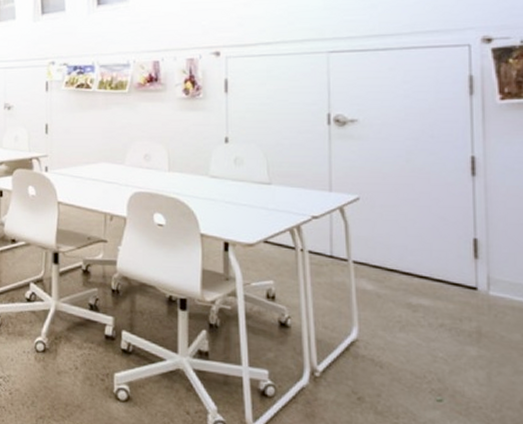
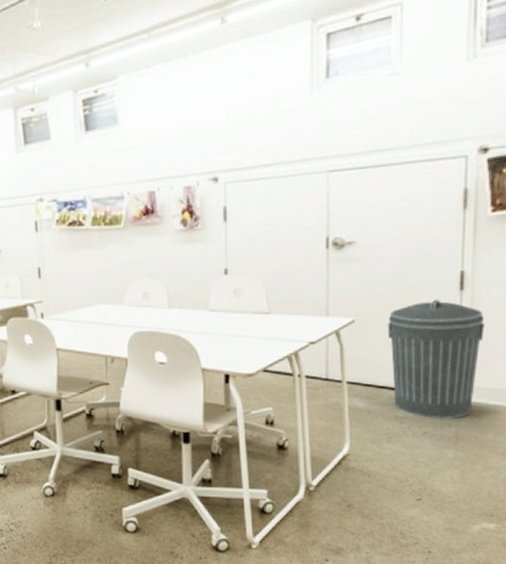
trash can: none [395,183,502,313] -> present [387,299,485,419]

